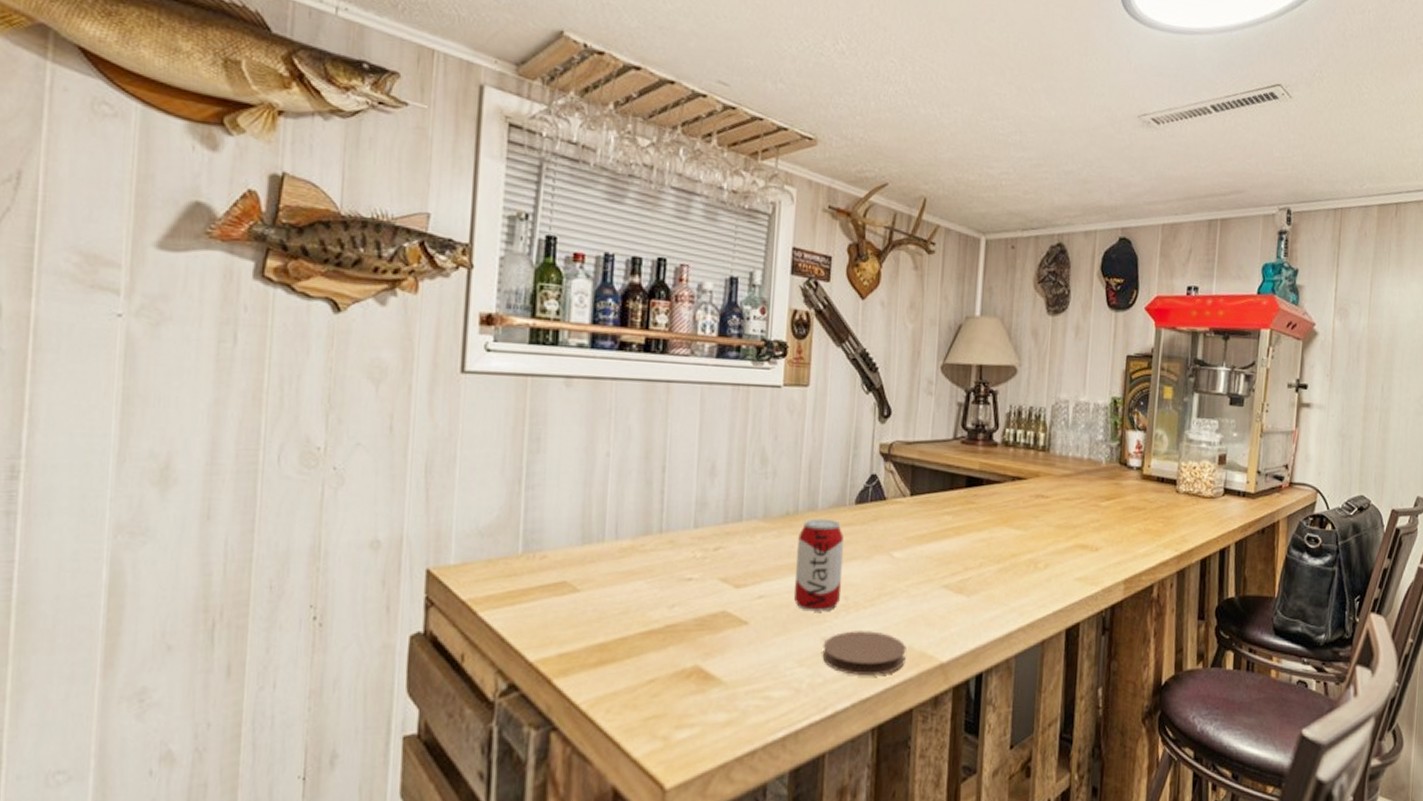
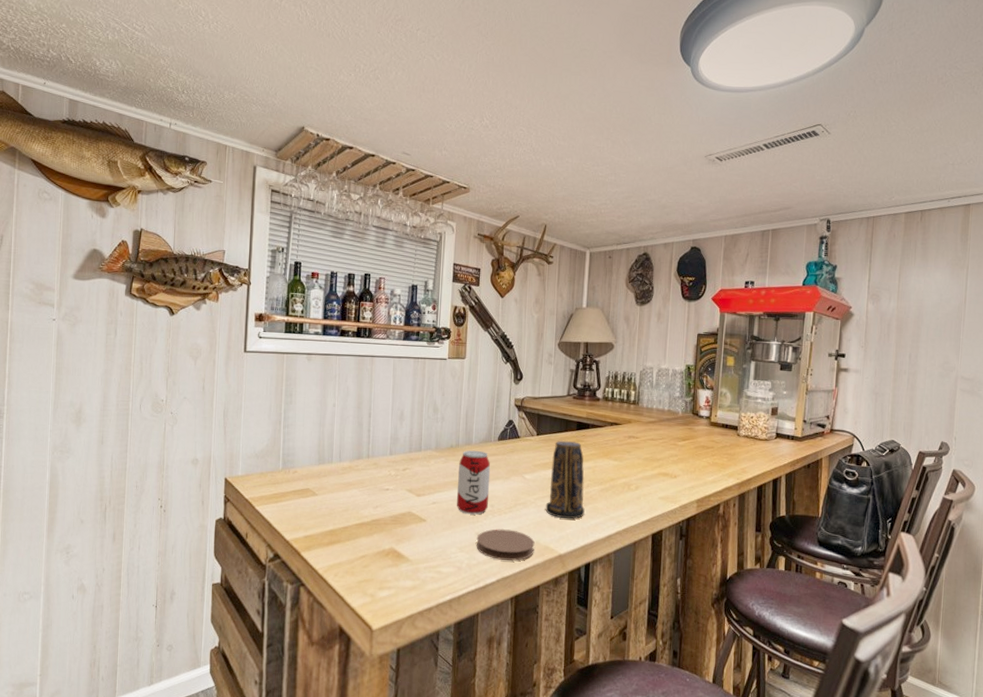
candle: none [921,502,976,613] -> present [545,440,585,519]

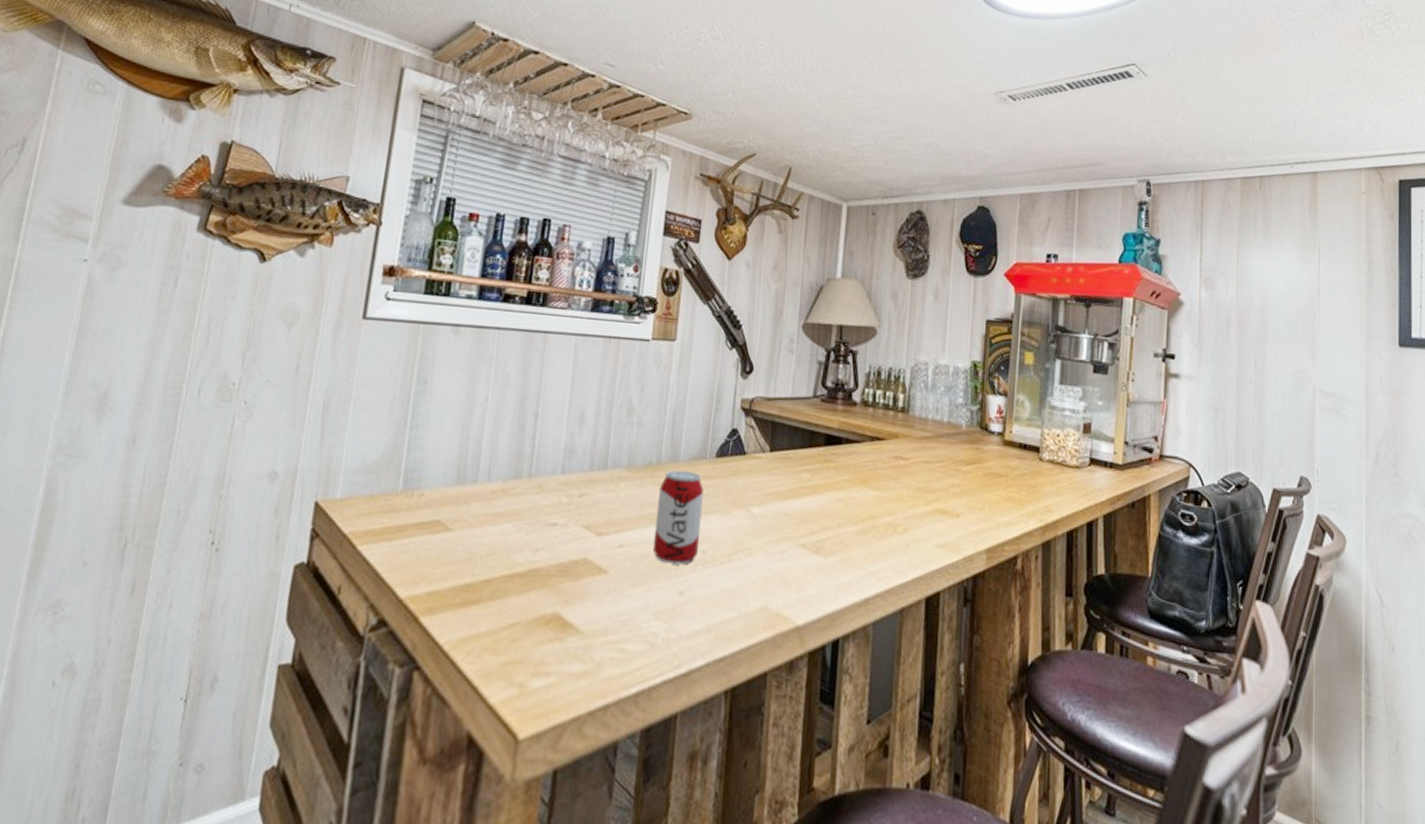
coaster: present [476,529,535,561] -> none [678,586,762,635]
candle: present [545,440,585,519] -> none [778,459,834,574]

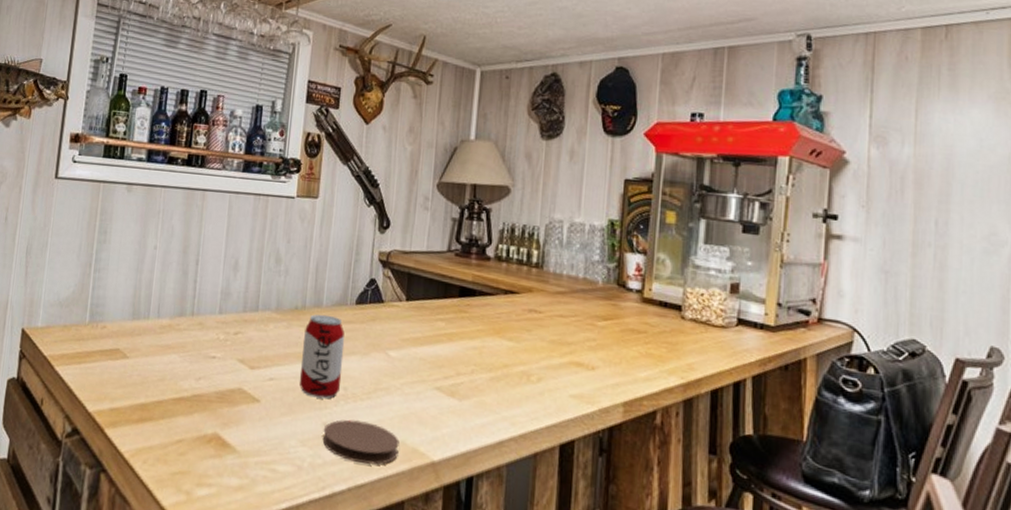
coaster: none [678,586,762,635] -> present [322,419,399,465]

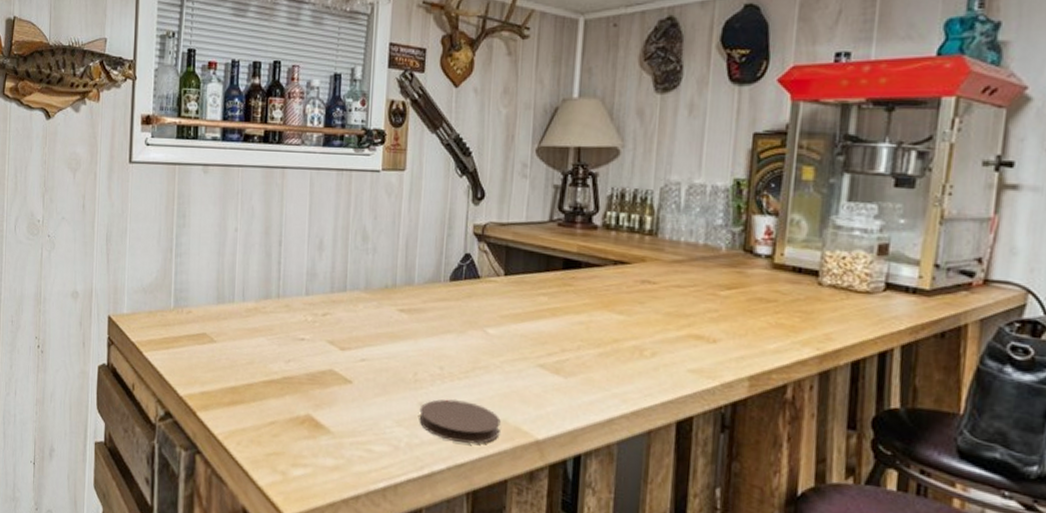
beverage can: present [299,314,345,399] -> none [392,292,440,379]

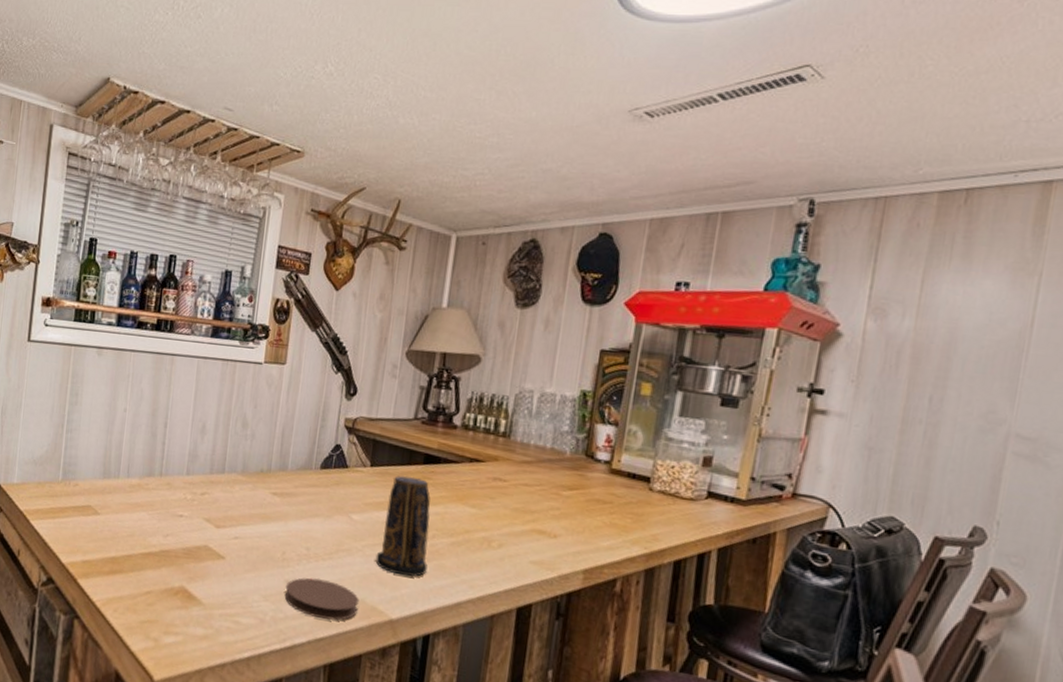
candle: none [516,283,574,393] -> present [375,475,431,577]

